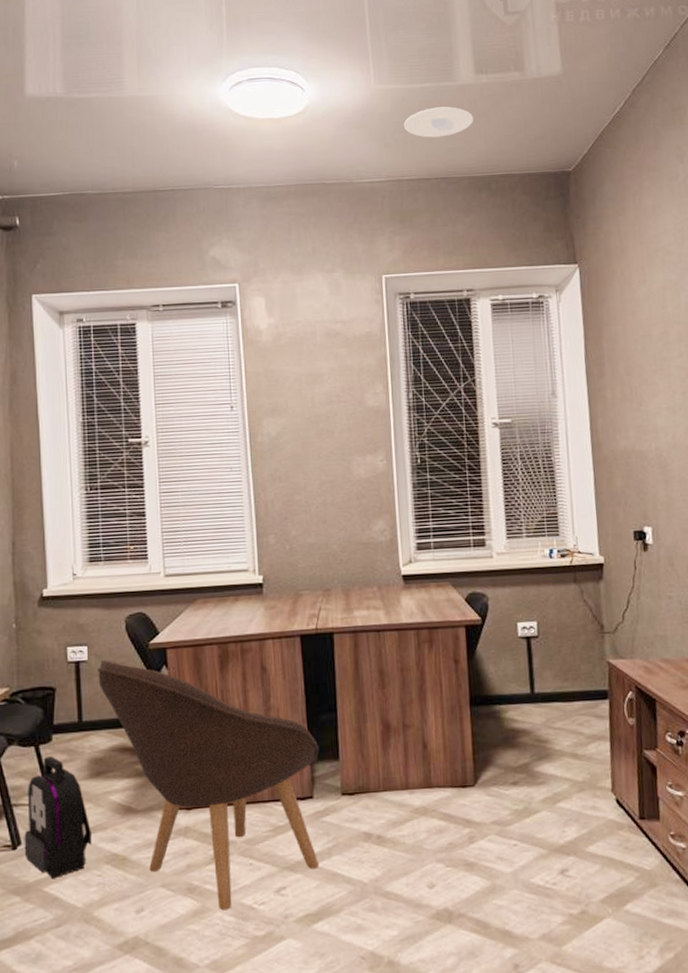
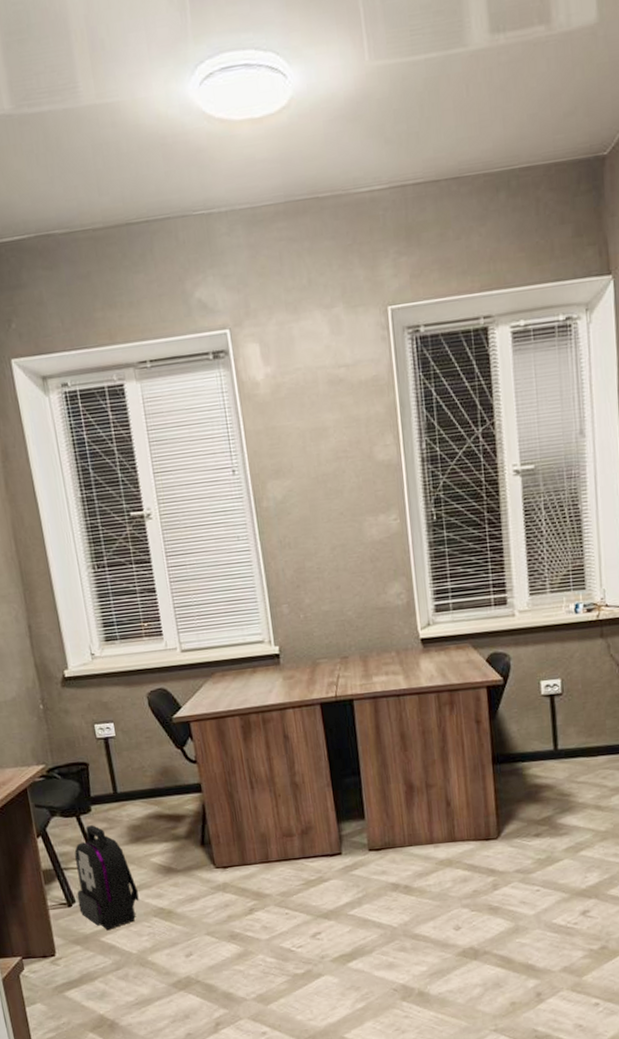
chair: present [98,660,319,911] -> none [126,735,350,953]
recessed light: present [403,106,474,138] -> none [405,82,490,127]

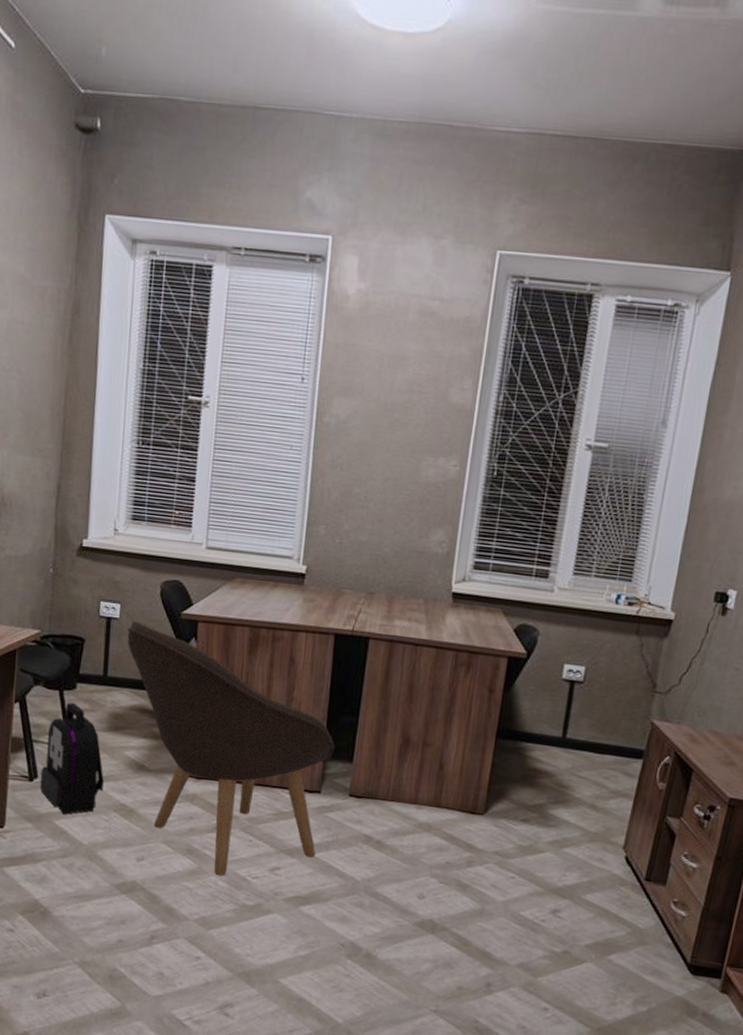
chair: none [126,735,350,953] -> present [127,621,335,877]

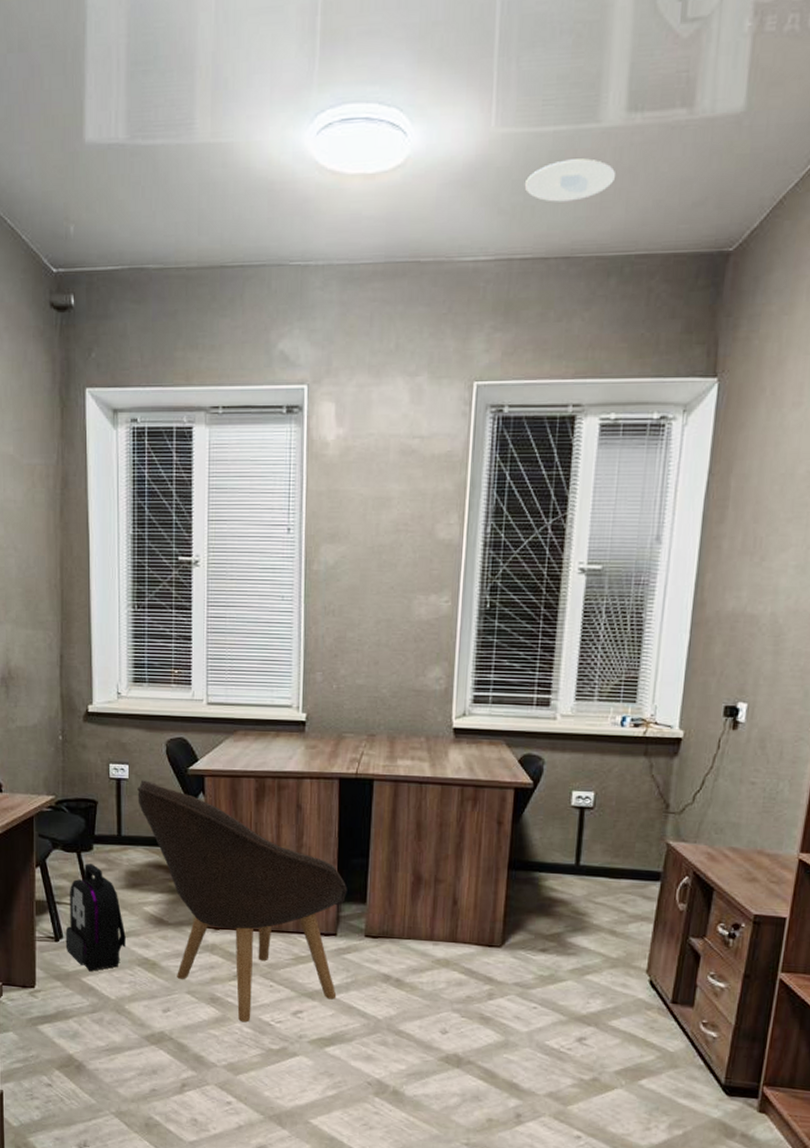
recessed light: none [560,43,649,85] -> present [524,158,616,202]

